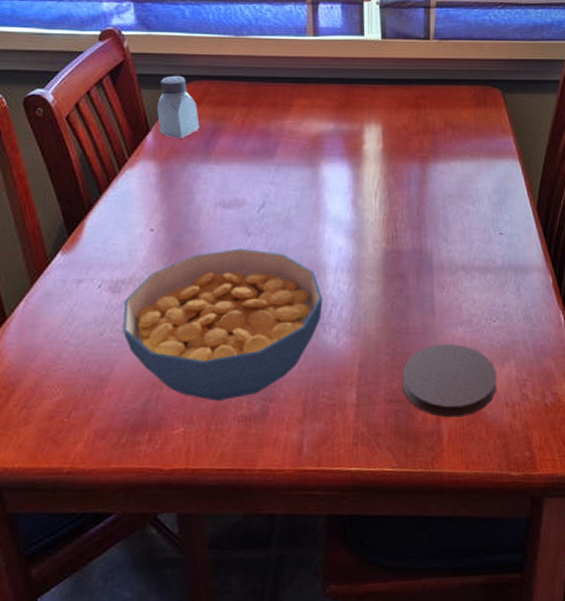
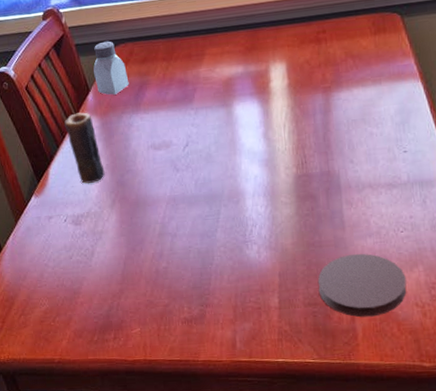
candle: none [113,155,158,243] -> present [64,112,105,184]
cereal bowl: present [123,248,323,401] -> none [85,182,244,307]

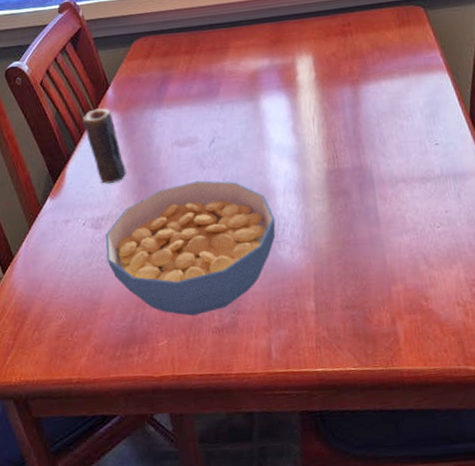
cereal bowl: none [85,182,244,307] -> present [105,180,276,316]
saltshaker: present [93,41,129,95] -> none [112,34,151,90]
coaster: present [317,253,407,318] -> none [355,250,447,320]

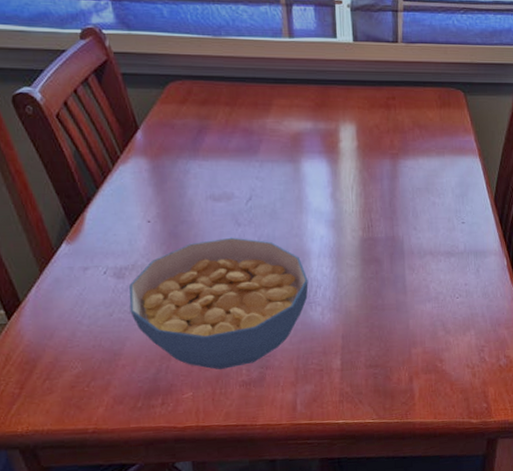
candle: present [82,108,127,185] -> none [106,152,155,233]

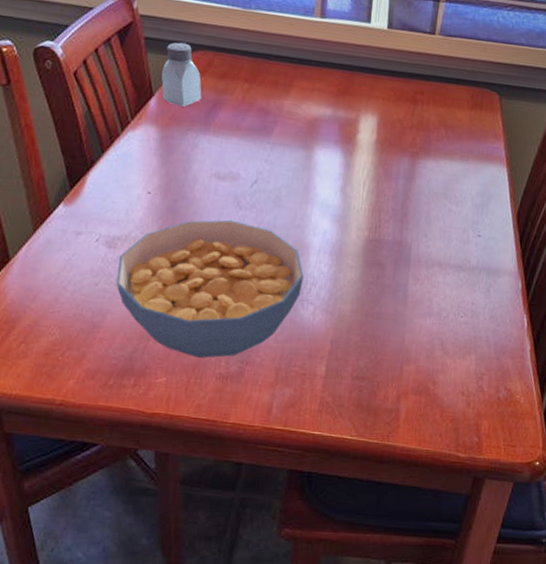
saltshaker: none [143,75,186,136] -> present [161,42,202,107]

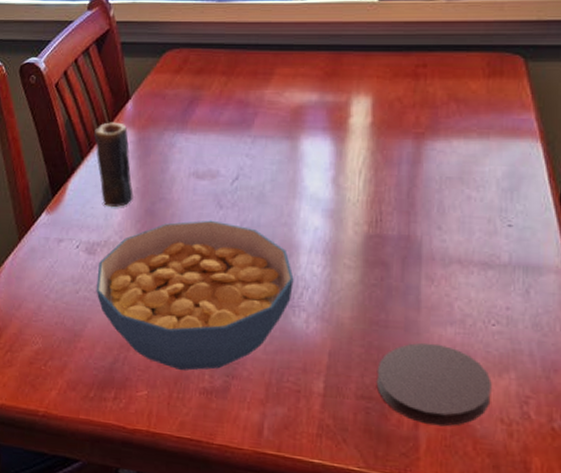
candle: none [115,117,156,203] -> present [94,122,133,208]
saltshaker: present [161,42,202,107] -> none [137,43,178,107]
coaster: none [369,331,458,400] -> present [376,342,492,427]

